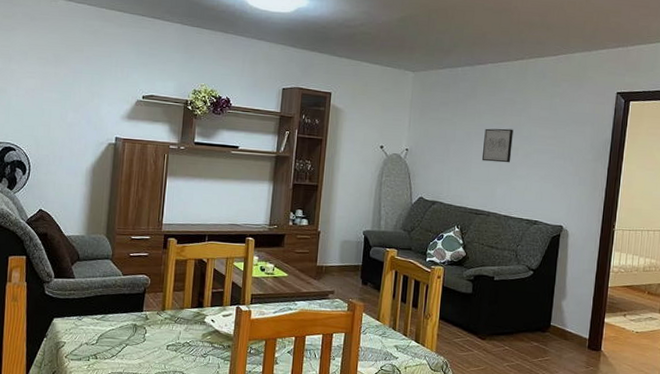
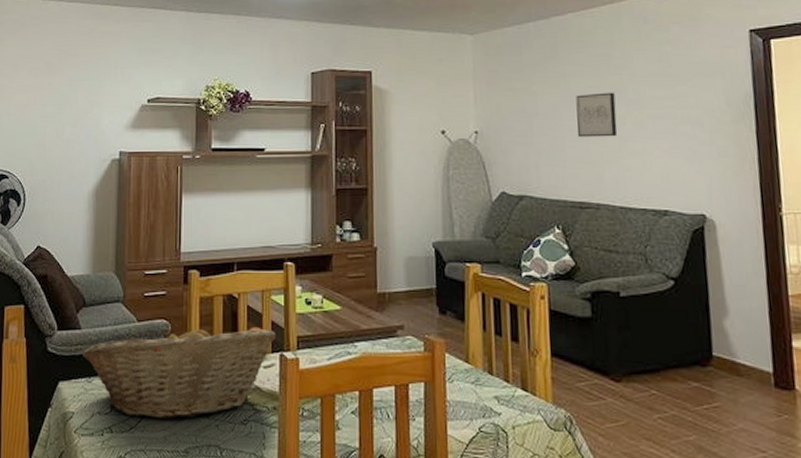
fruit basket: none [75,279,235,351] -> present [83,324,276,419]

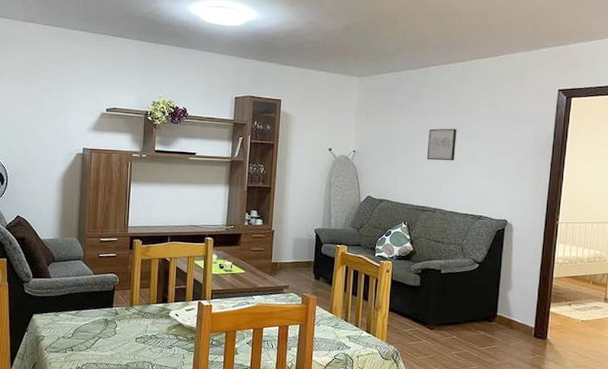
fruit basket: present [83,324,276,419] -> none [52,277,196,343]

